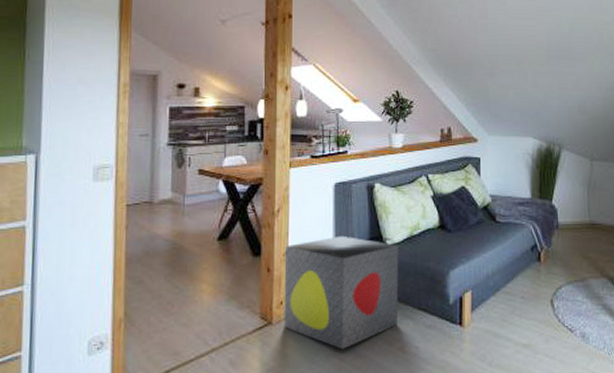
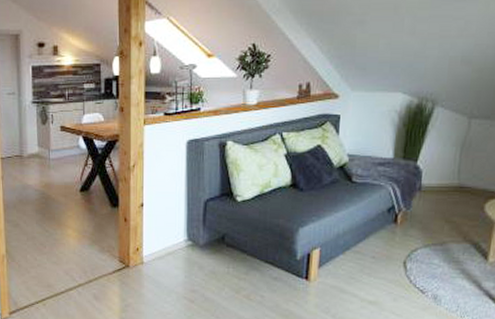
storage bin: present [284,235,399,350] -> none [140,191,249,293]

